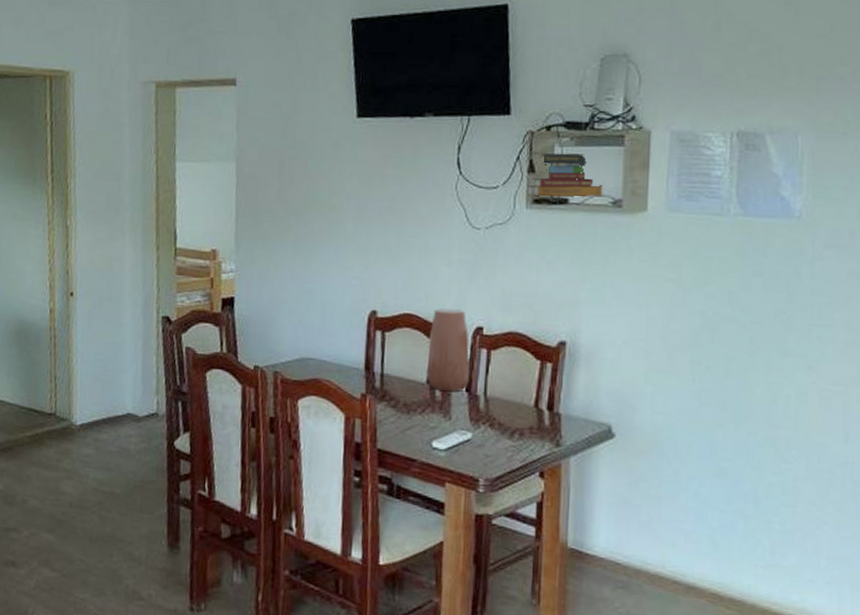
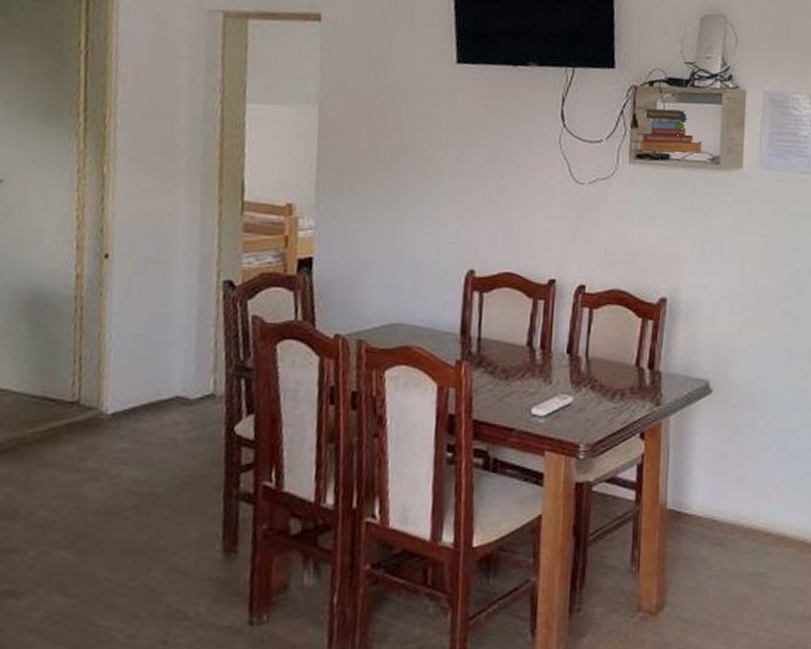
vase: present [427,308,470,392] -> none [527,266,572,355]

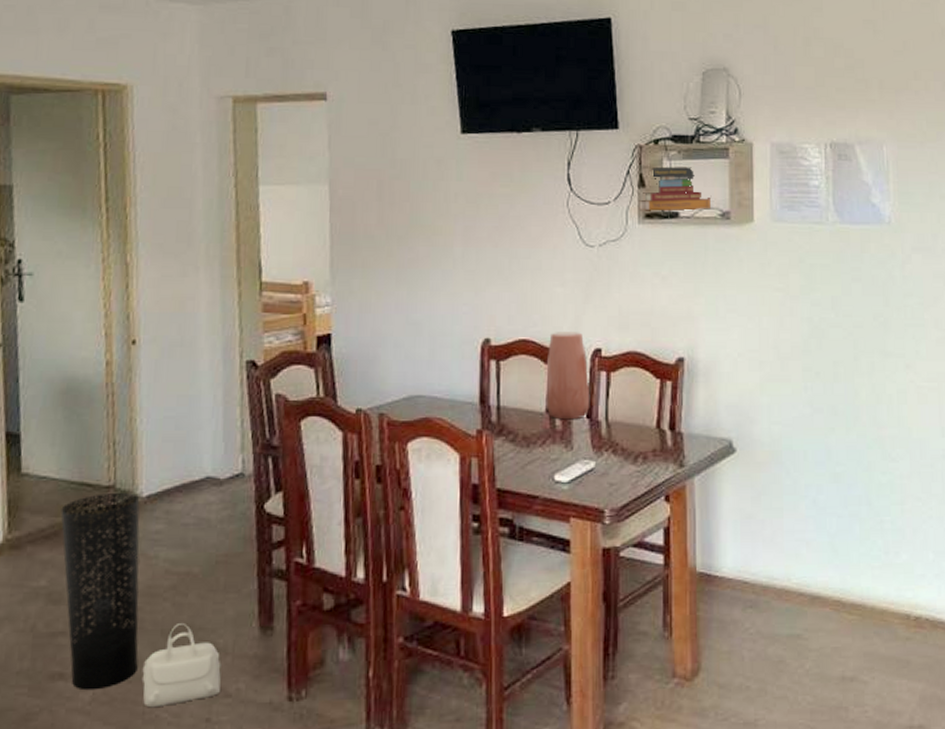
umbrella stand: none [20,408,105,608] -> present [60,492,140,689]
handbag: none [97,544,182,629] -> present [141,623,221,708]
vase: none [527,266,572,355] -> present [546,332,590,420]

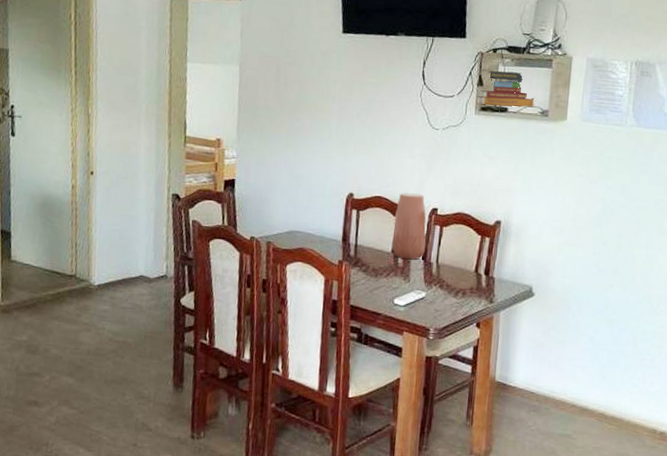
umbrella stand: present [60,492,140,689] -> none [37,280,93,415]
handbag: present [141,623,221,708] -> none [90,376,146,432]

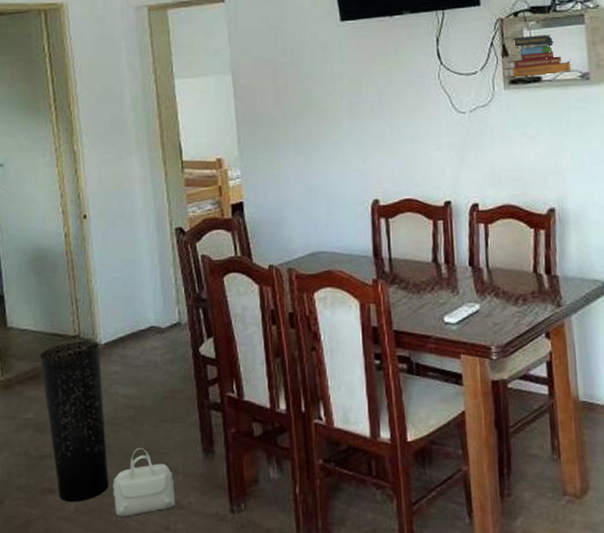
umbrella stand: none [37,280,93,415] -> present [39,340,109,502]
handbag: none [90,376,146,432] -> present [112,448,175,517]
vase: present [392,192,426,260] -> none [429,190,472,268]

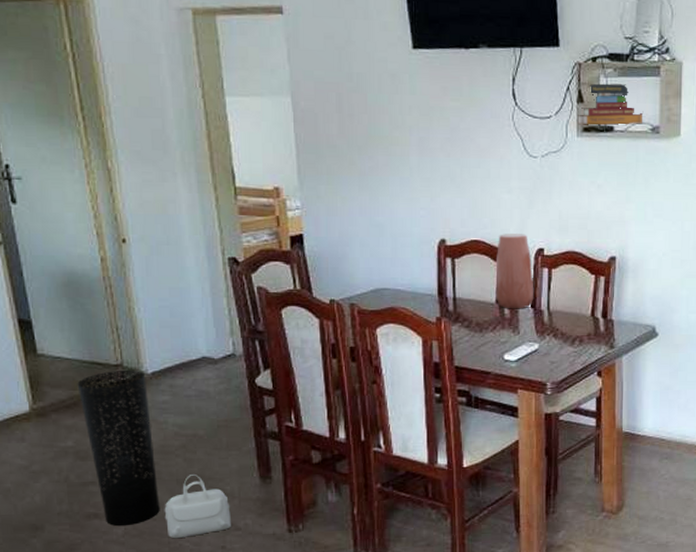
vase: none [429,190,472,268] -> present [495,234,534,309]

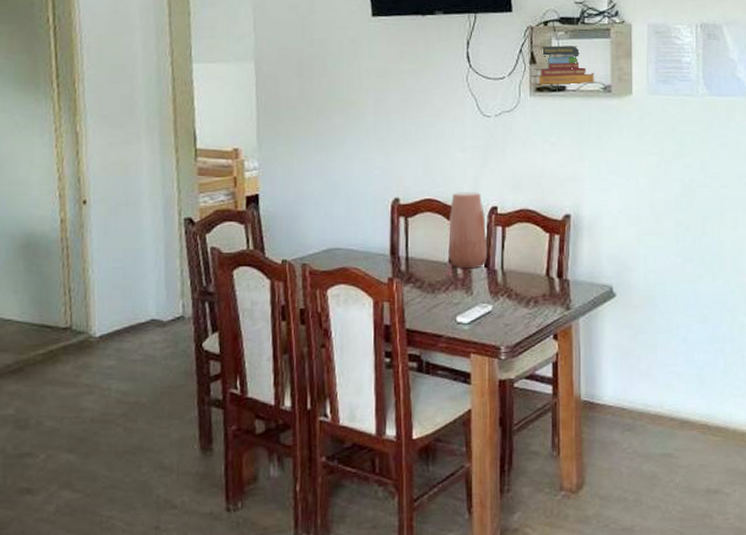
umbrella stand: present [77,369,160,526] -> none [24,333,96,502]
handbag: present [164,474,231,539] -> none [99,446,168,518]

